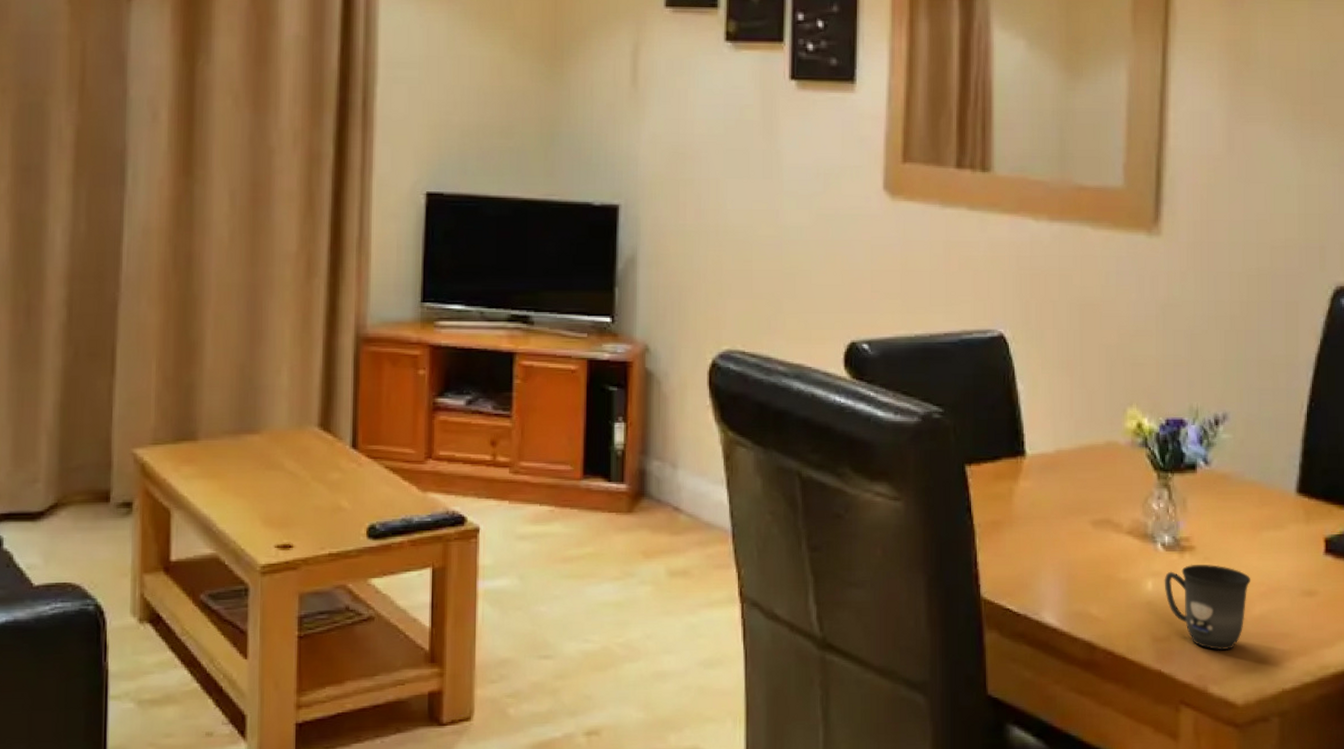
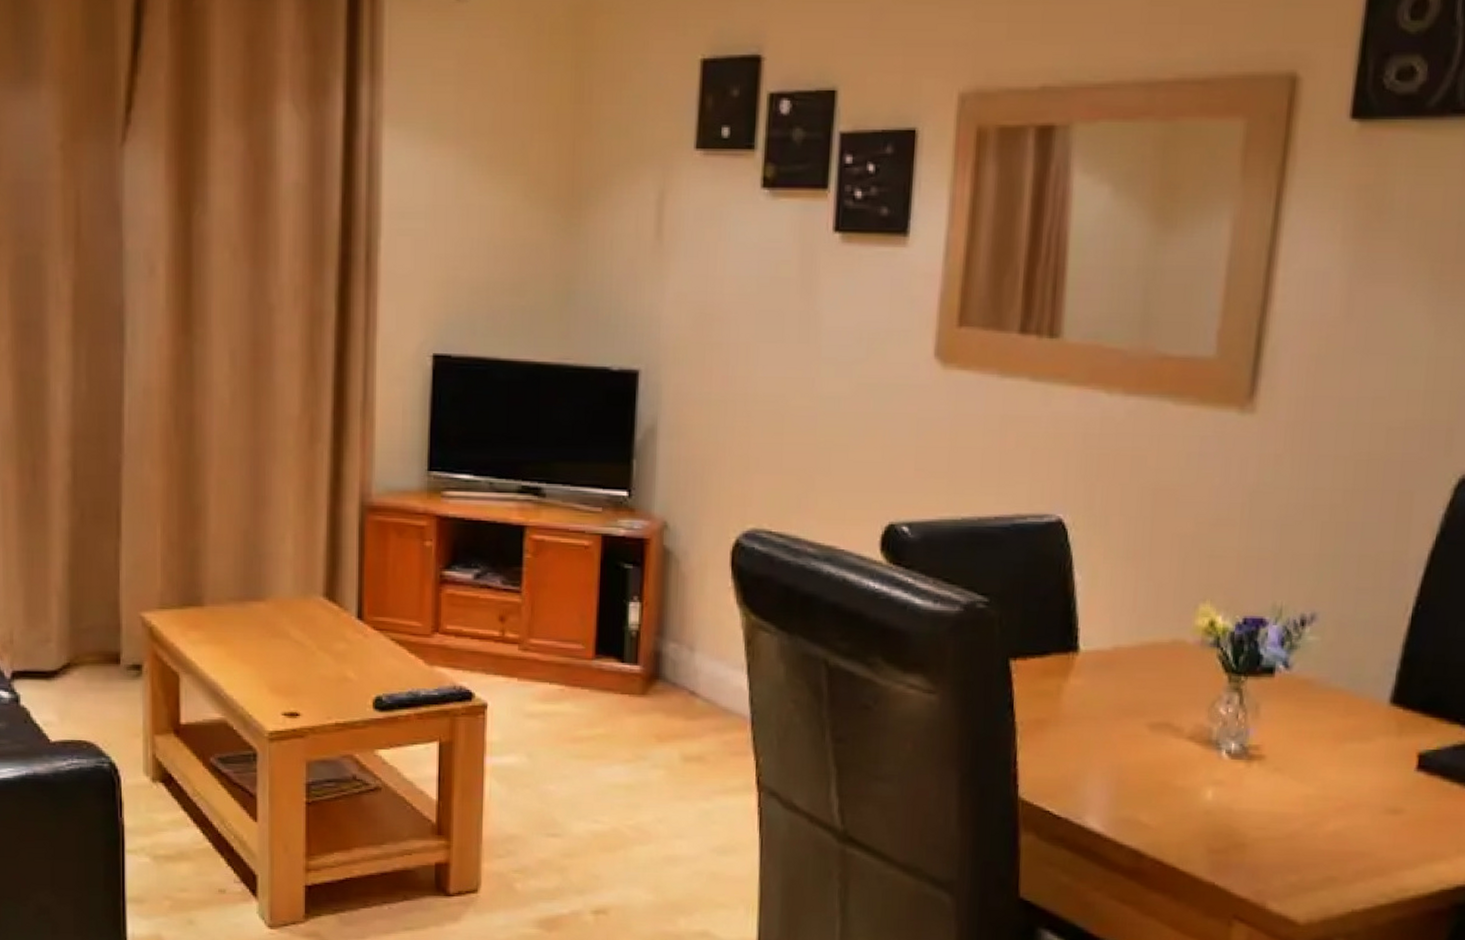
mug: present [1164,564,1251,651] -> none [1226,774,1327,867]

